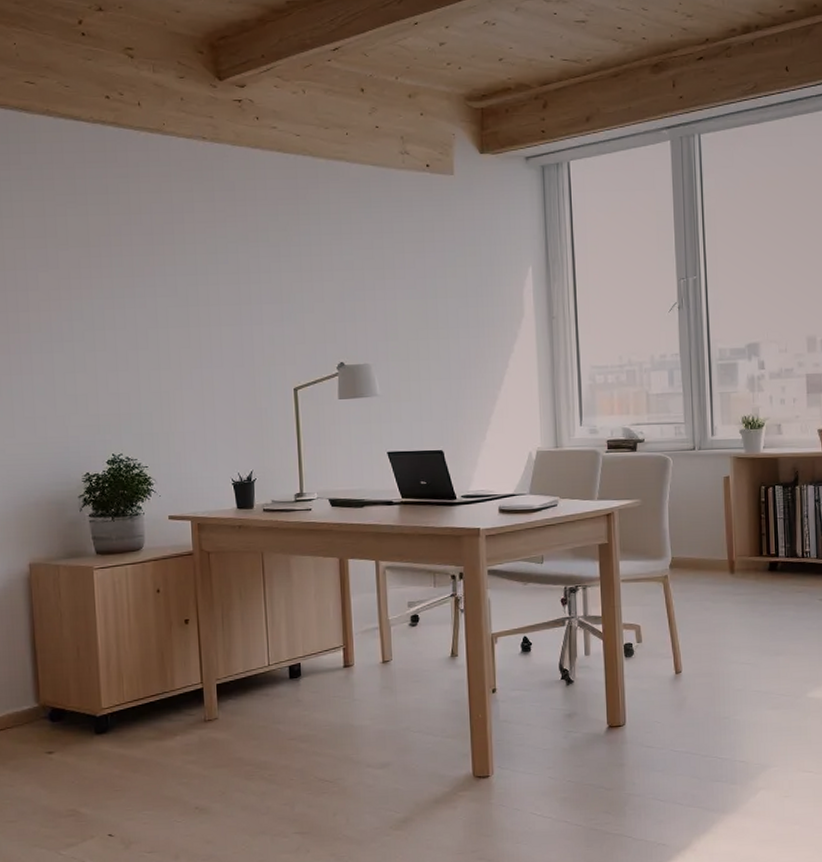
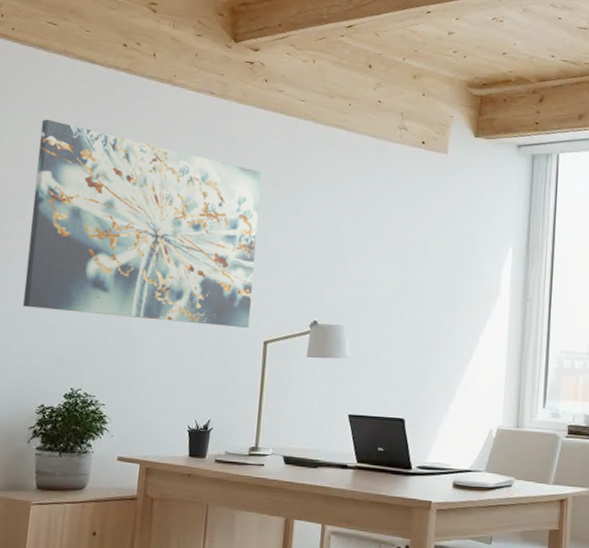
wall art: none [37,184,277,379] -> present [22,119,262,328]

